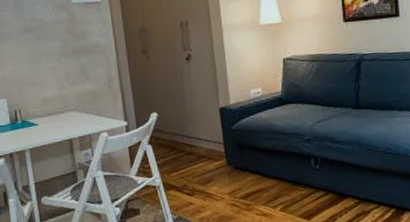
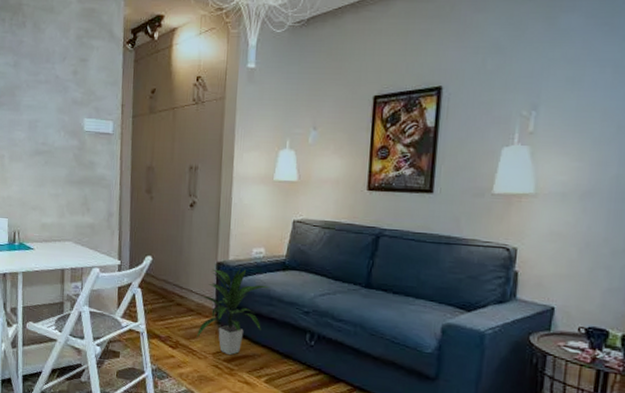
indoor plant: none [210,109,271,193] -> present [196,267,270,356]

